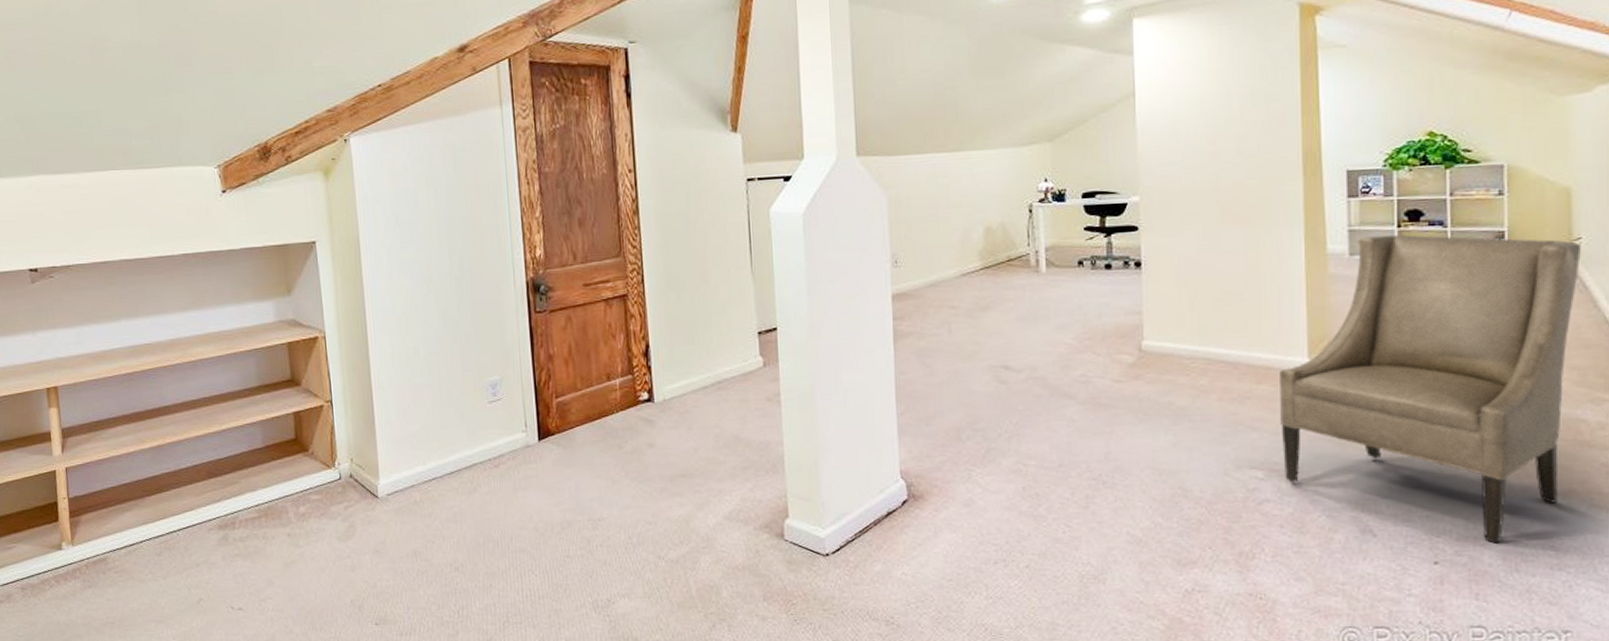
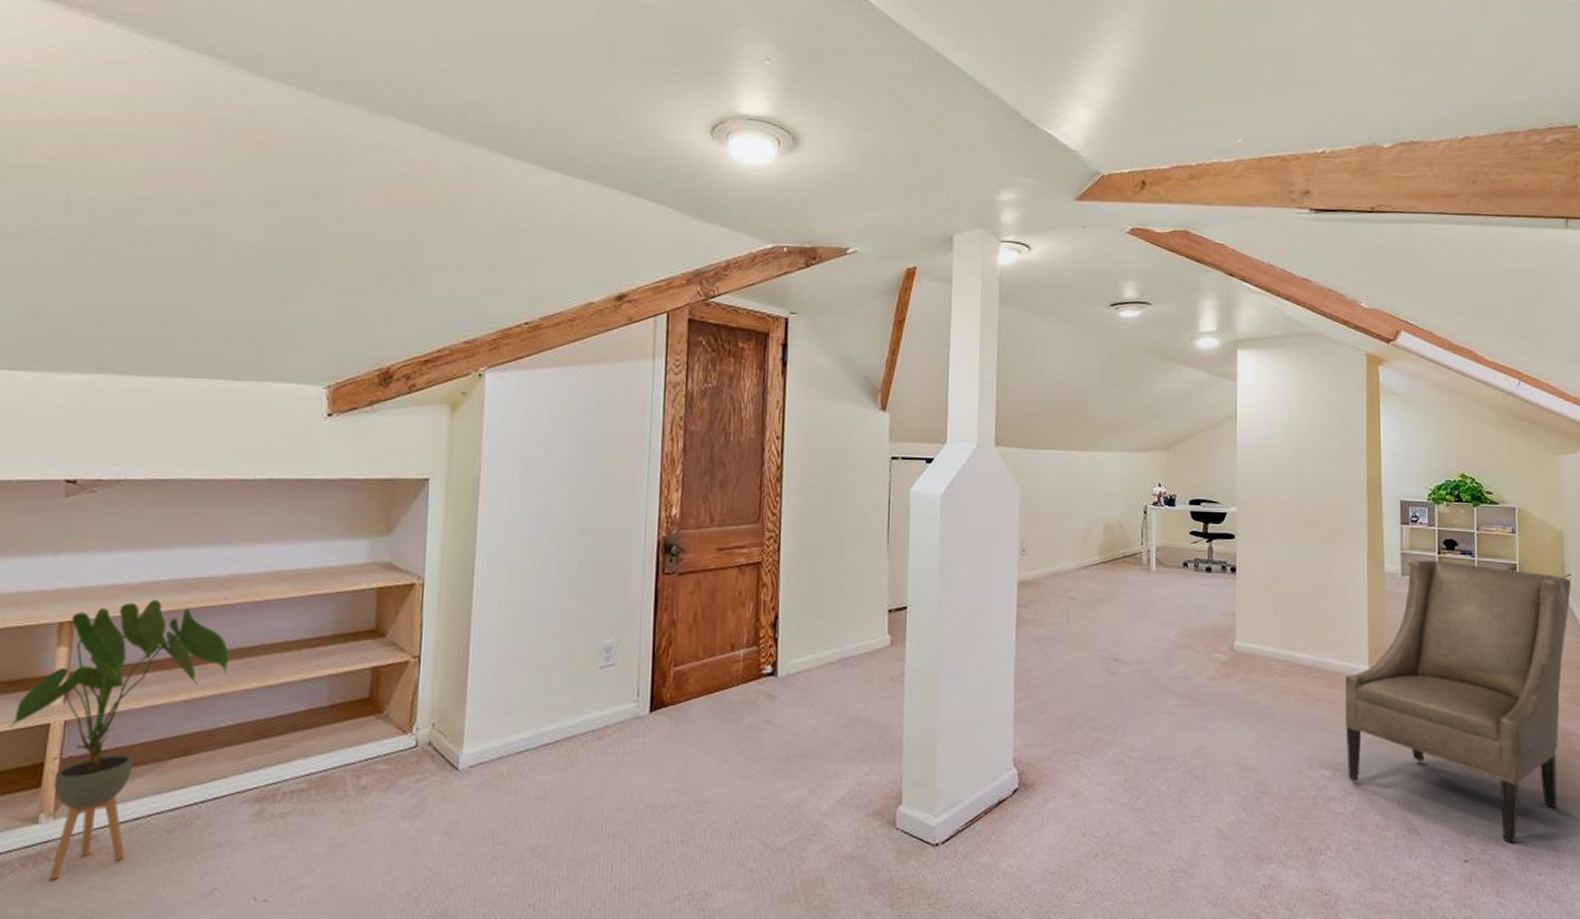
house plant: none [26,365,180,594] -> present [8,600,230,880]

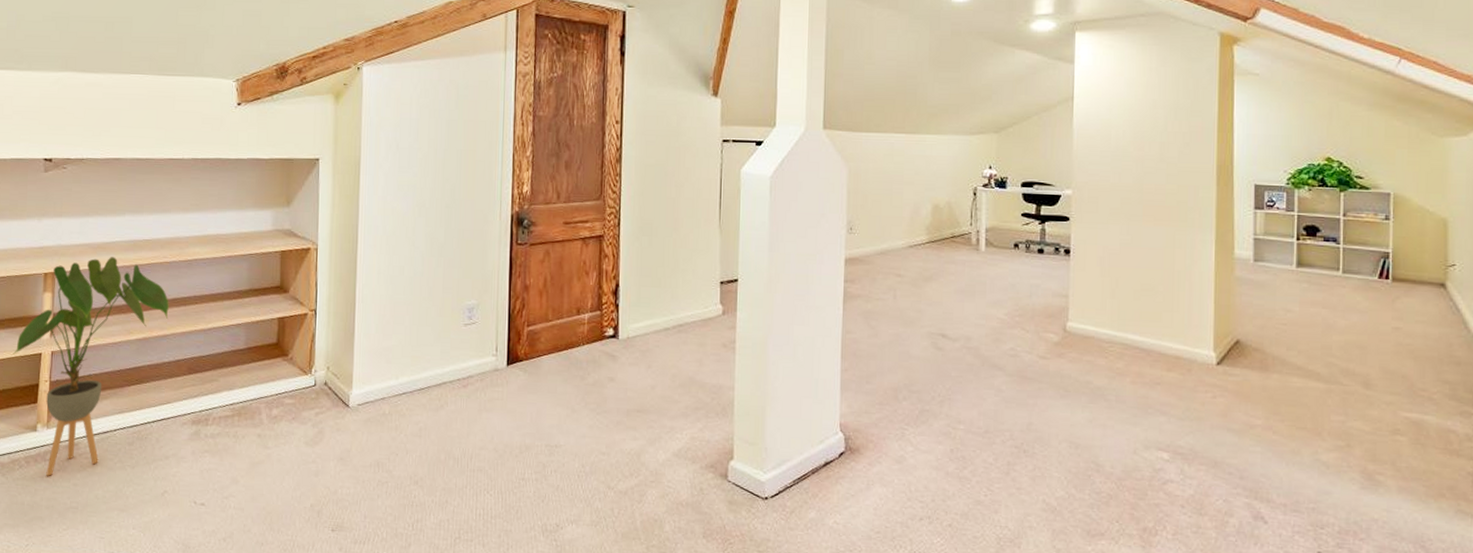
armchair: present [1345,560,1571,844] -> none [1186,246,1455,539]

